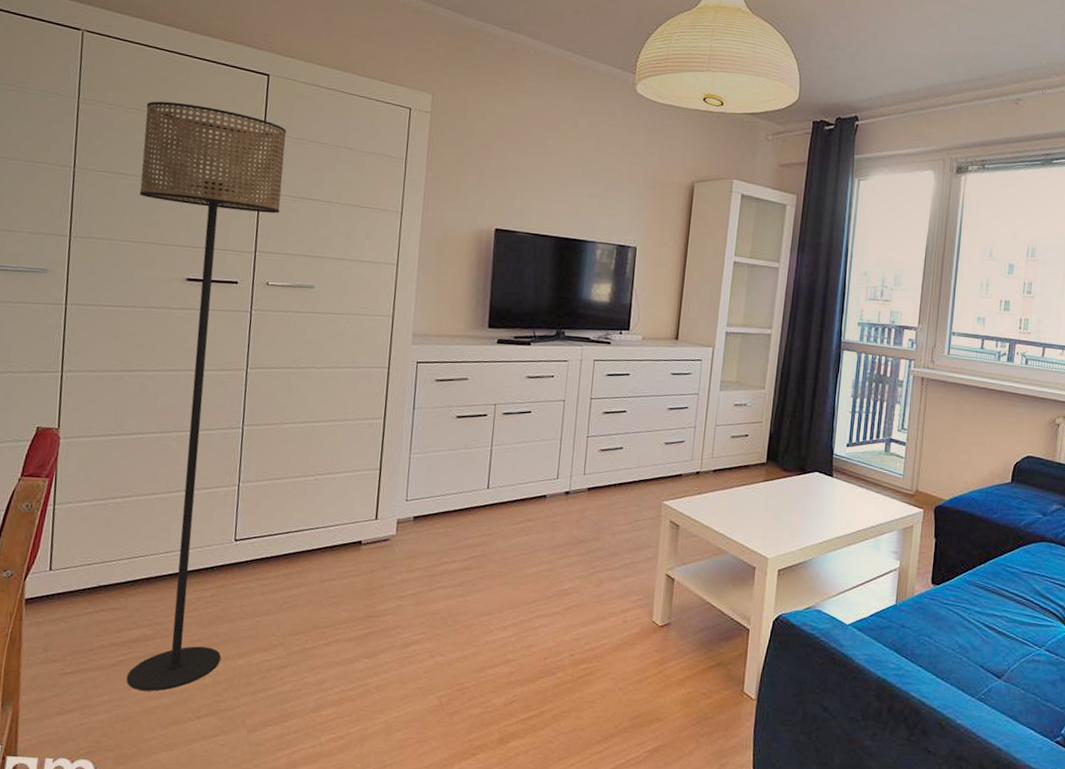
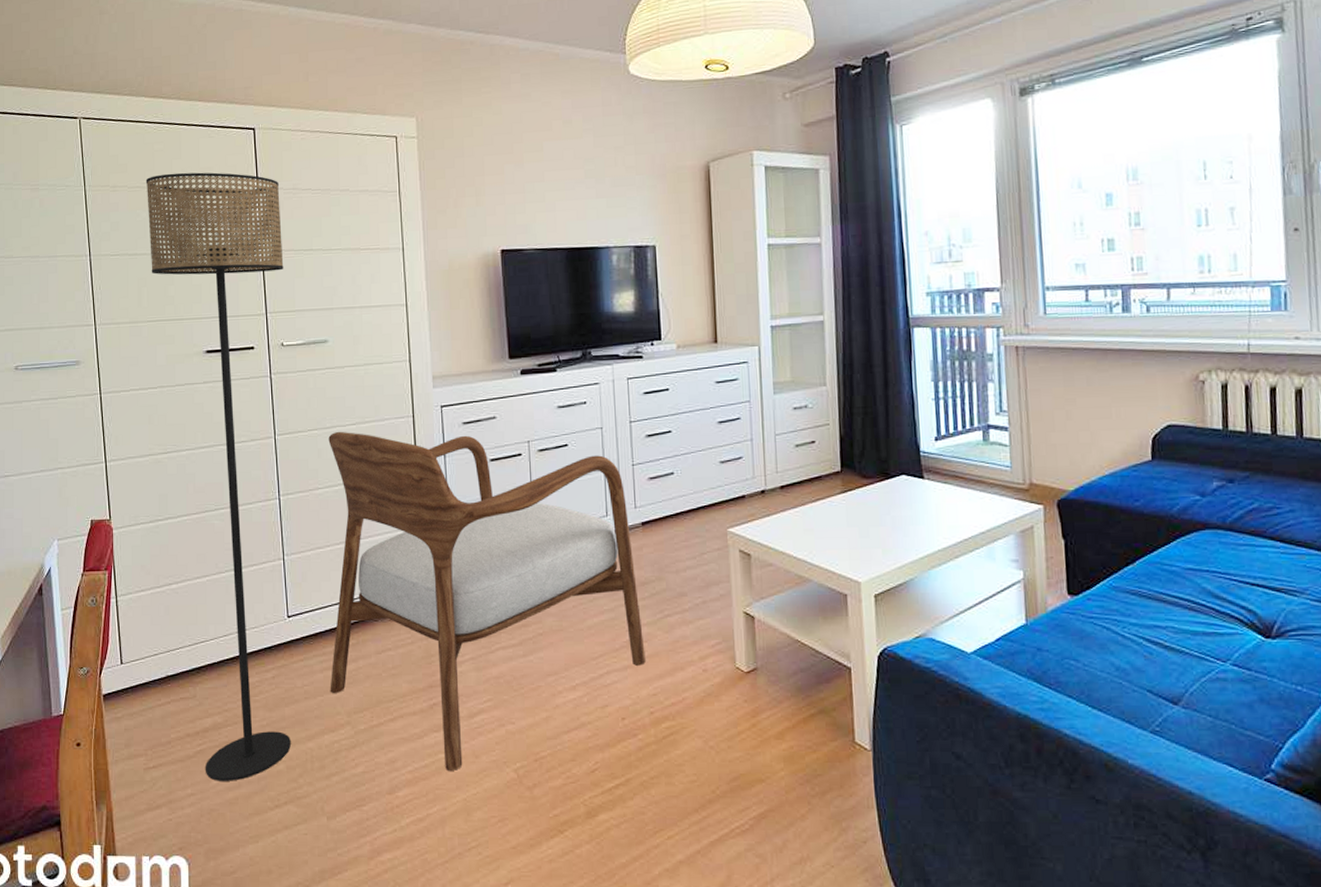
armchair: none [267,372,577,695] -> present [328,431,646,771]

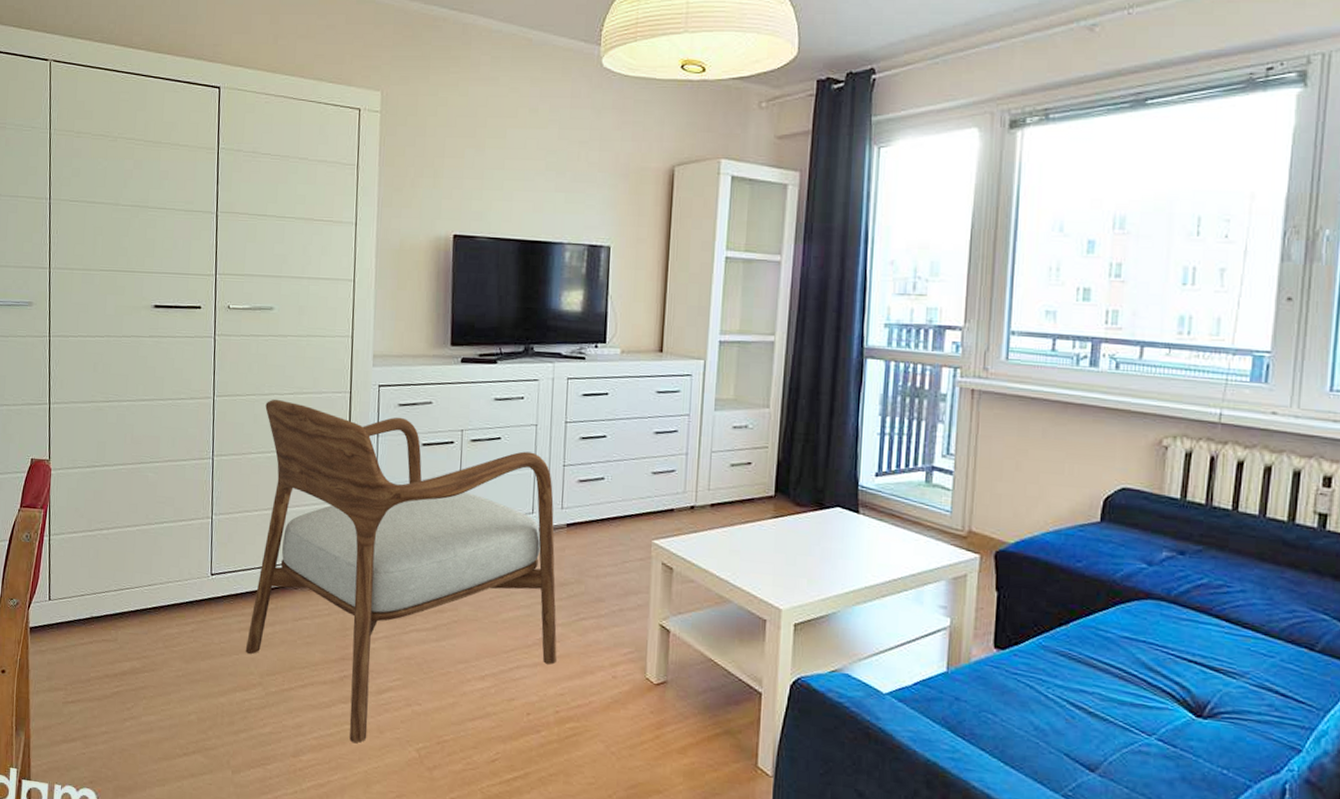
floor lamp: present [145,172,291,781] -> none [107,124,239,725]

